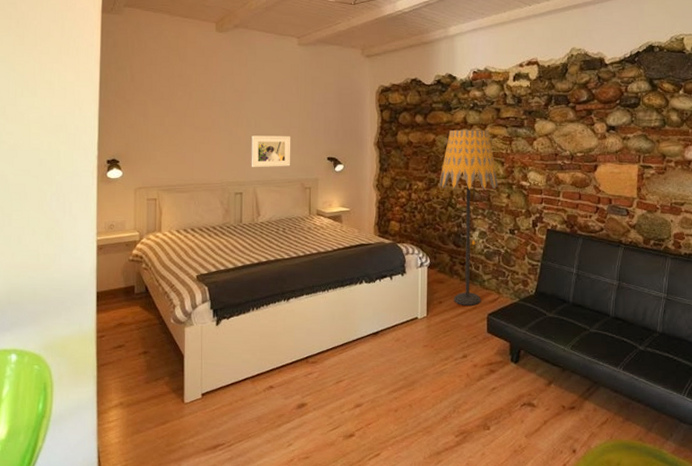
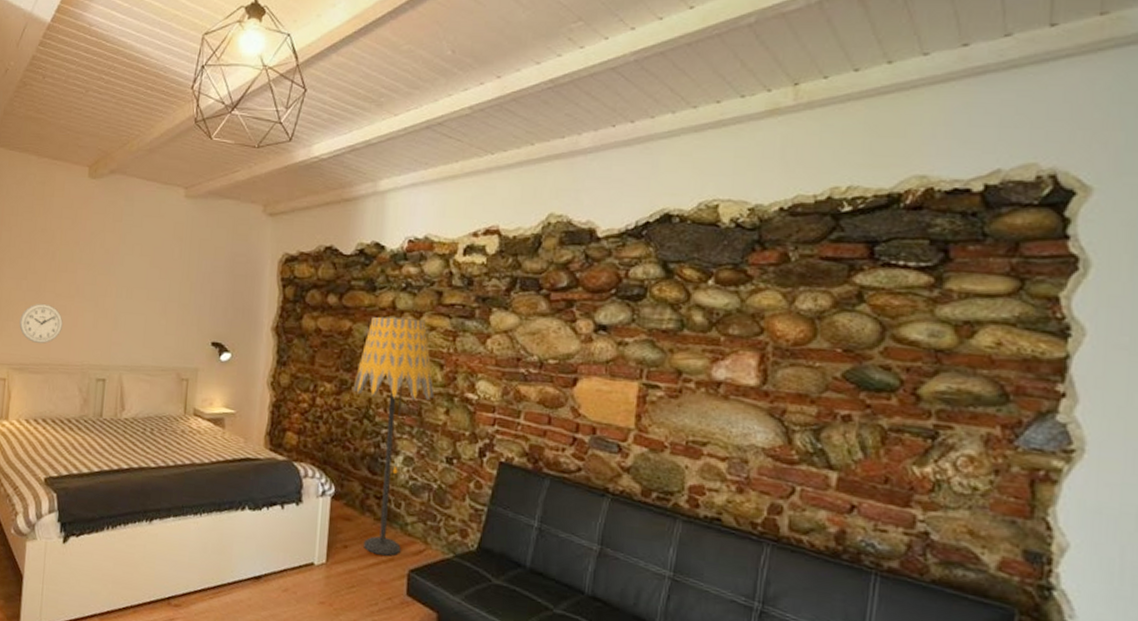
wall clock: none [165,135,203,169] -> present [19,303,63,344]
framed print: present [251,135,291,168] -> none [118,308,169,351]

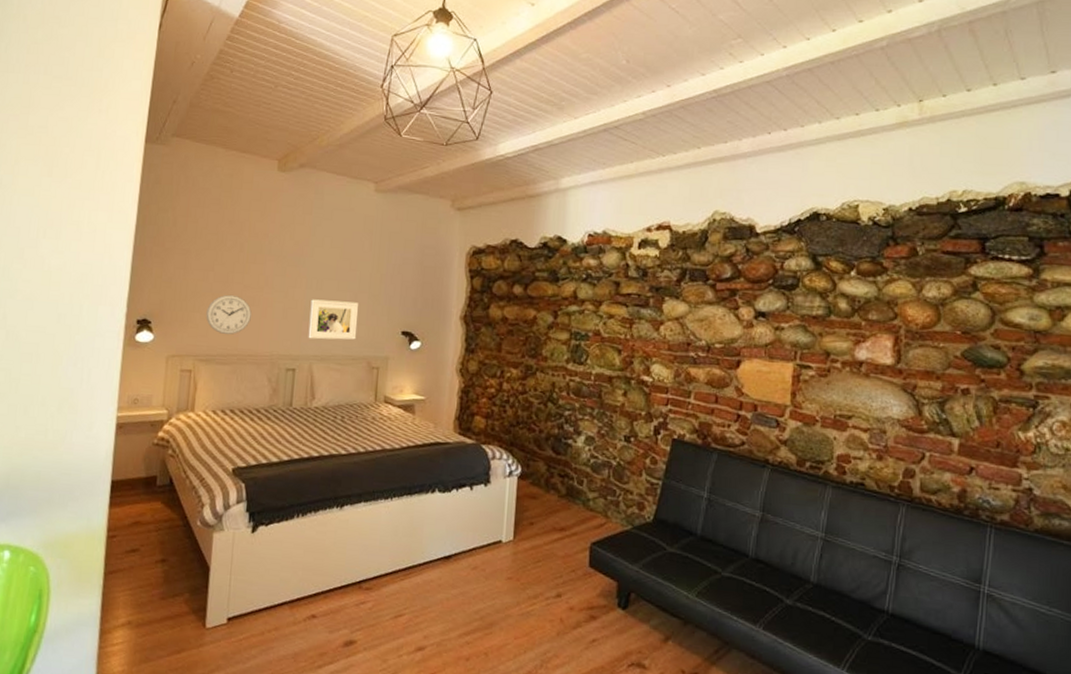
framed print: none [118,308,169,351] -> present [308,299,359,340]
floor lamp: present [353,316,435,556] -> none [538,305,613,531]

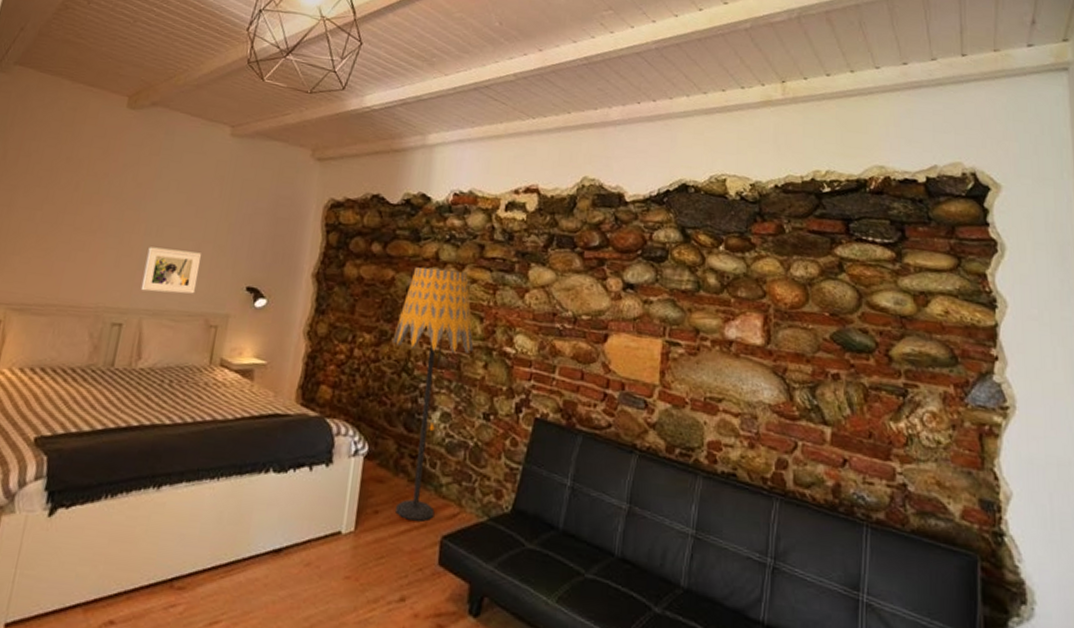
wall clock: present [206,294,252,335] -> none [26,237,80,283]
floor lamp: none [538,305,613,531] -> present [392,267,474,522]

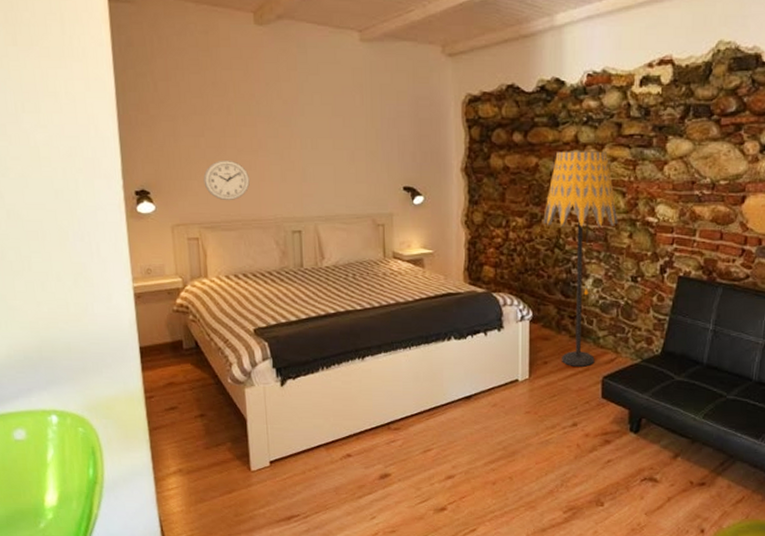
wall clock: none [26,237,80,283] -> present [203,159,250,201]
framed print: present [140,247,202,294] -> none [308,159,359,200]

